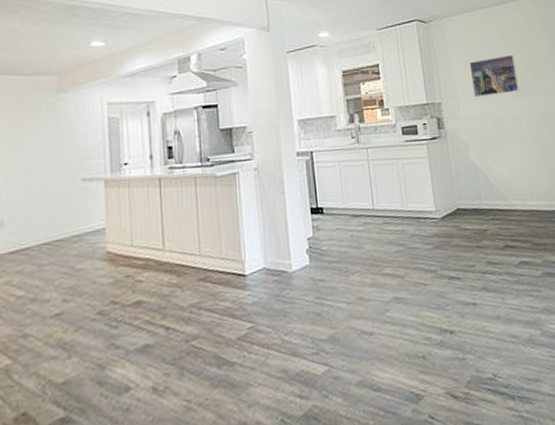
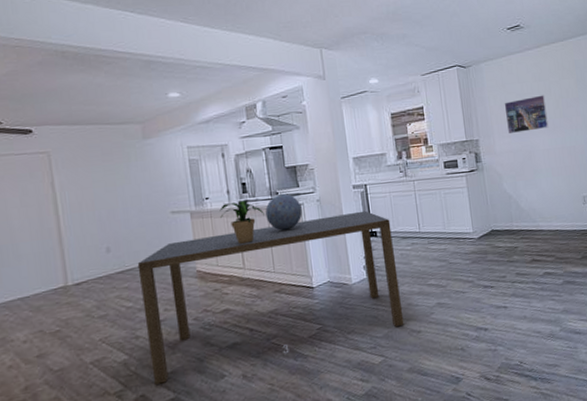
dining table: none [35,182,354,399] -> present [137,210,404,385]
potted plant: none [139,167,192,220] -> present [220,200,265,244]
decorative sphere: none [193,160,237,204] -> present [265,194,302,231]

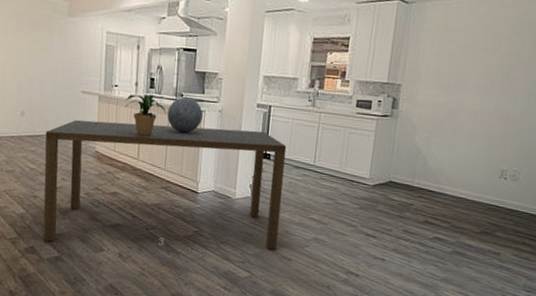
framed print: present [504,95,549,134] -> none [437,49,491,88]

